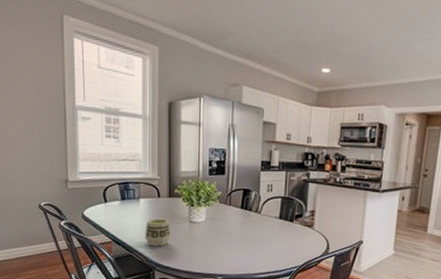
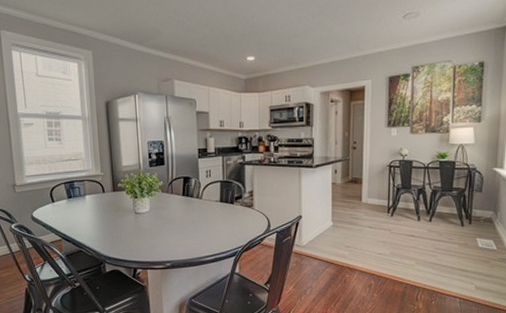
cup: present [145,218,171,247] -> none [93,212,118,240]

